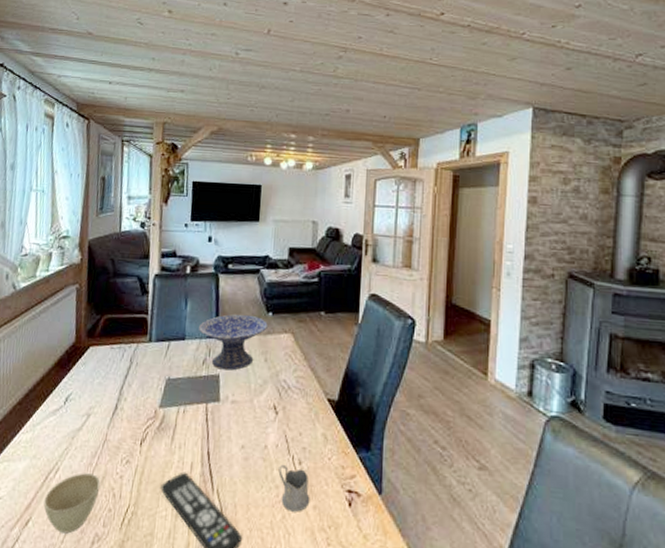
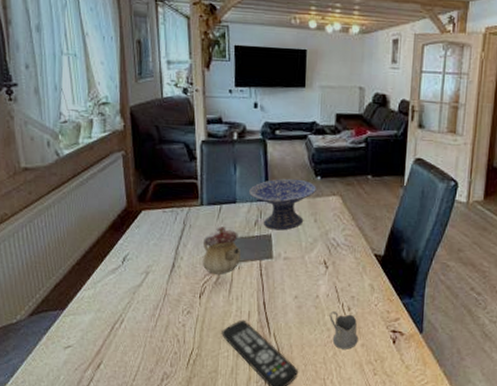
cup: present [43,472,101,534] -> none [113,323,165,373]
teapot: none [145,365,187,419] -> present [202,226,241,275]

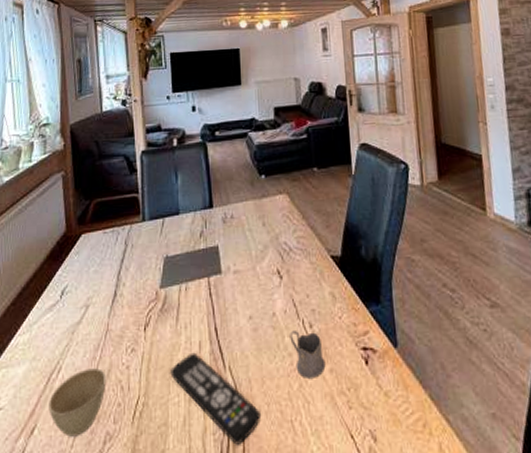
cup: none [113,323,165,373] -> present [48,368,107,437]
teapot: present [202,226,241,275] -> none [146,242,188,300]
decorative bowl: present [249,179,316,231] -> none [192,181,262,240]

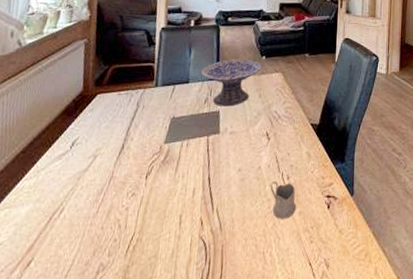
cup: present [48,368,107,437] -> none [47,209,107,268]
remote control: present [170,352,260,445] -> none [165,197,239,272]
decorative bowl: none [192,181,262,240] -> present [201,60,262,107]

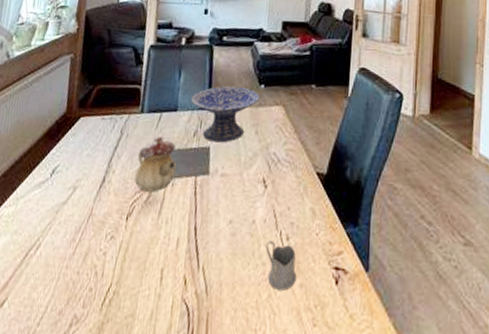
teapot: none [151,106,190,153] -> present [133,136,177,192]

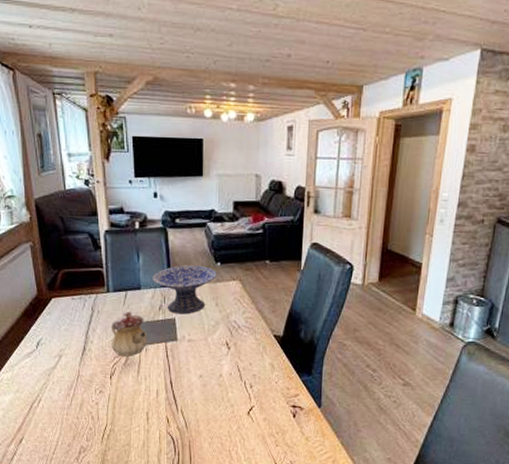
tea glass holder: present [265,241,297,291] -> none [233,389,261,423]

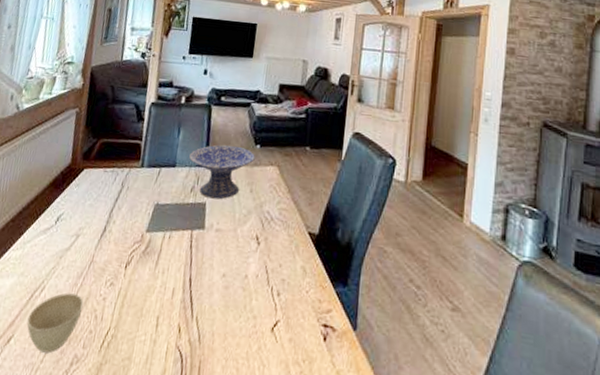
cup: none [32,402,80,447] -> present [26,292,84,353]
teapot: present [111,312,148,356] -> none [133,190,174,243]

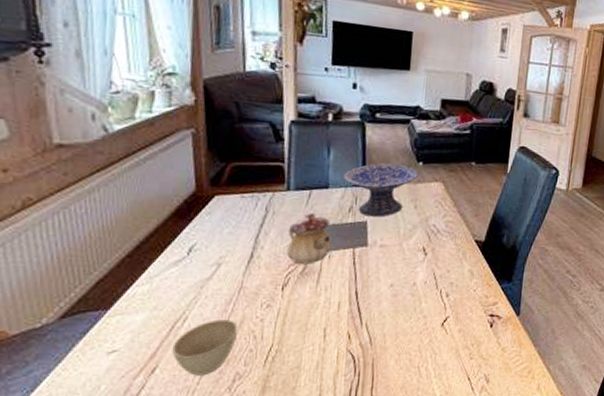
teapot: none [133,190,174,243] -> present [286,213,333,264]

